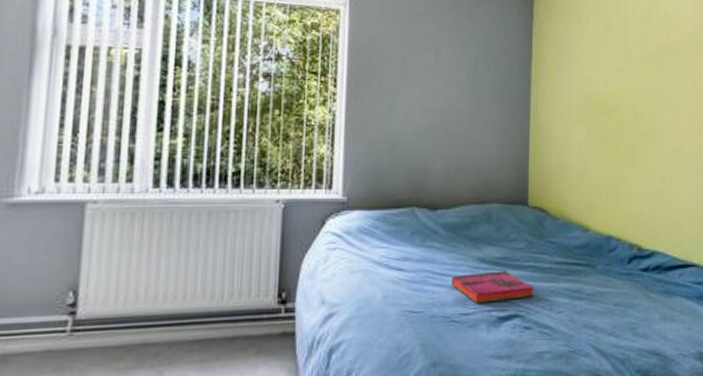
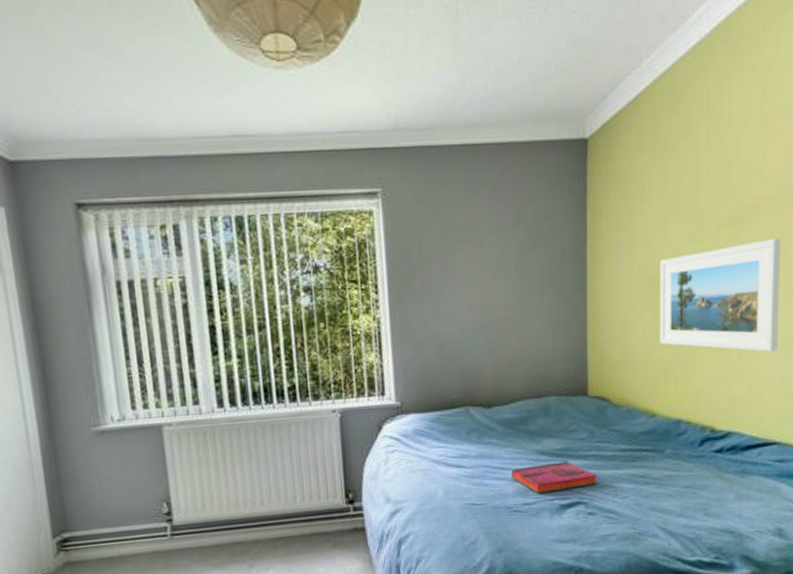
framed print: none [593,77,694,178] -> present [659,238,781,352]

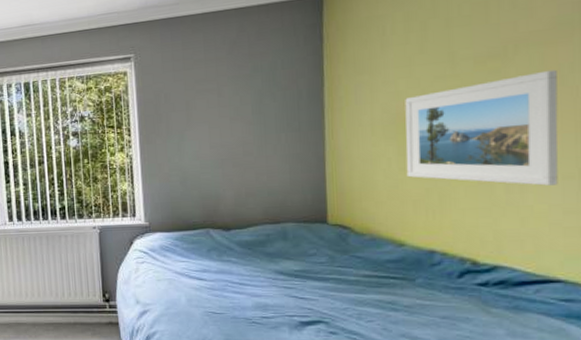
hardback book: present [512,461,598,494] -> none [250,282,339,309]

